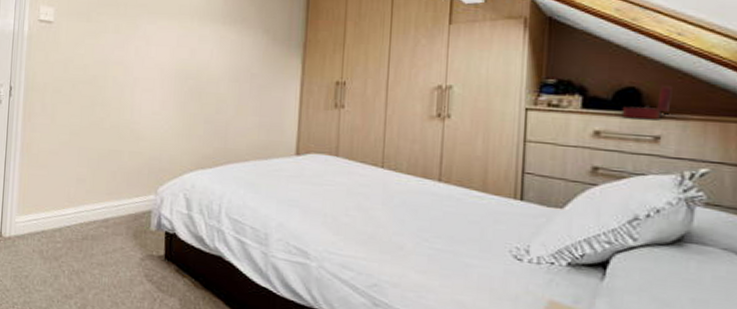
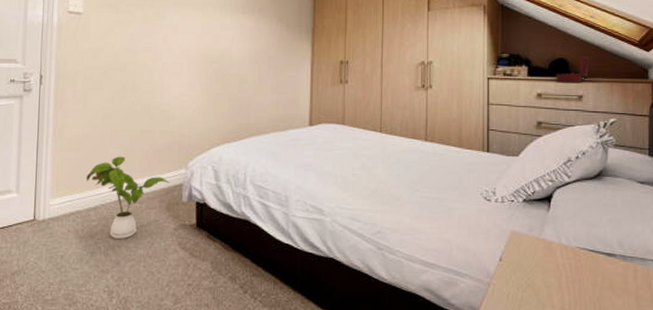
house plant: none [52,176,138,265] -> present [86,156,170,240]

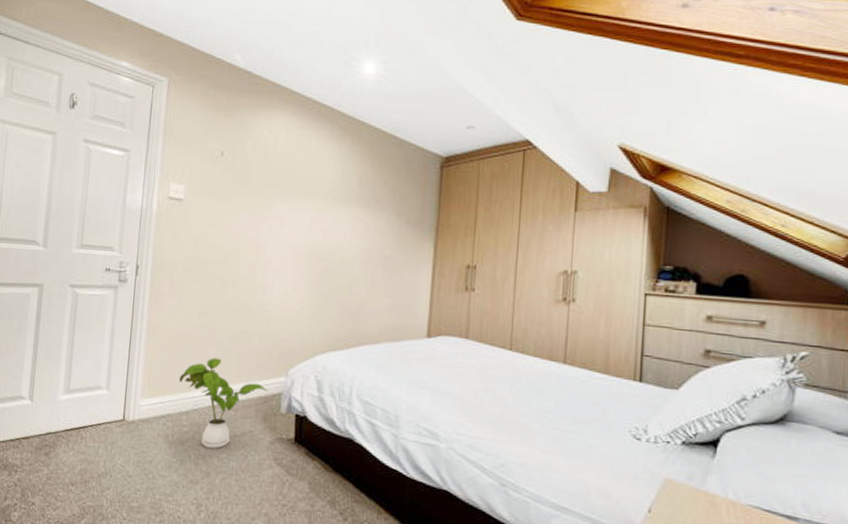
wooden box: present [556,56,589,83] -> none [732,273,776,306]

